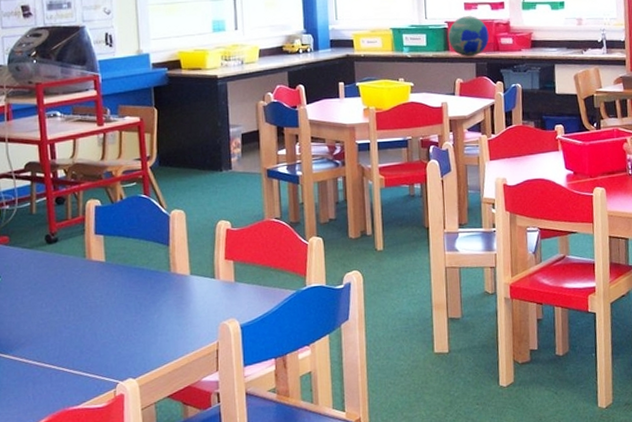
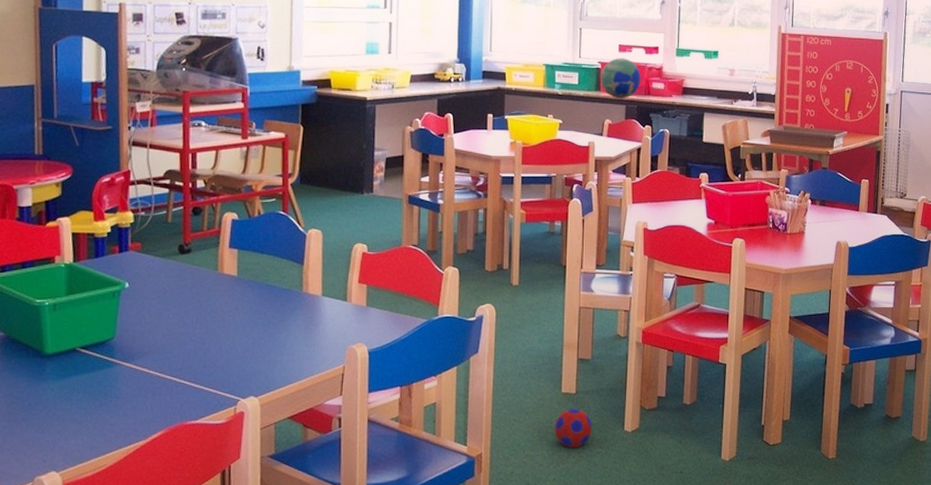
toy ball: none [430,367,468,407] -> present [554,408,592,449]

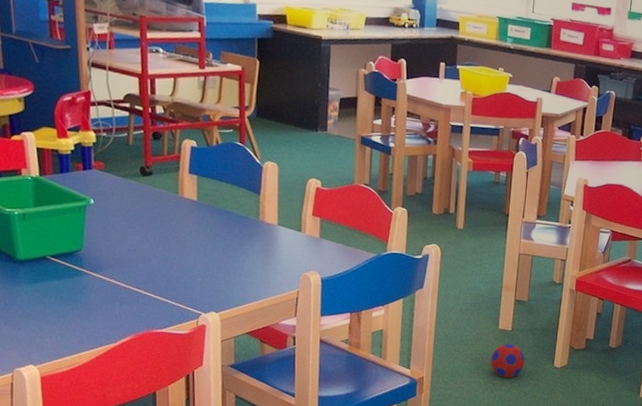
globe: present [600,58,641,100] -> none [551,16,592,58]

